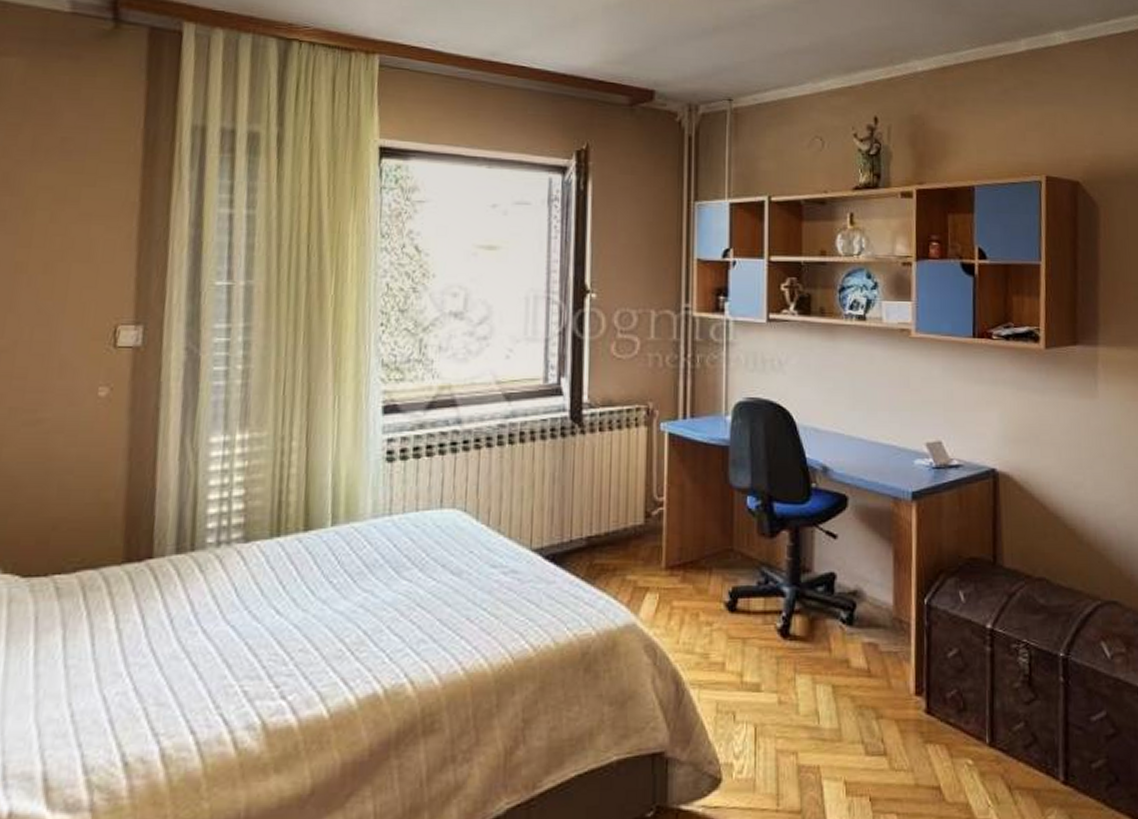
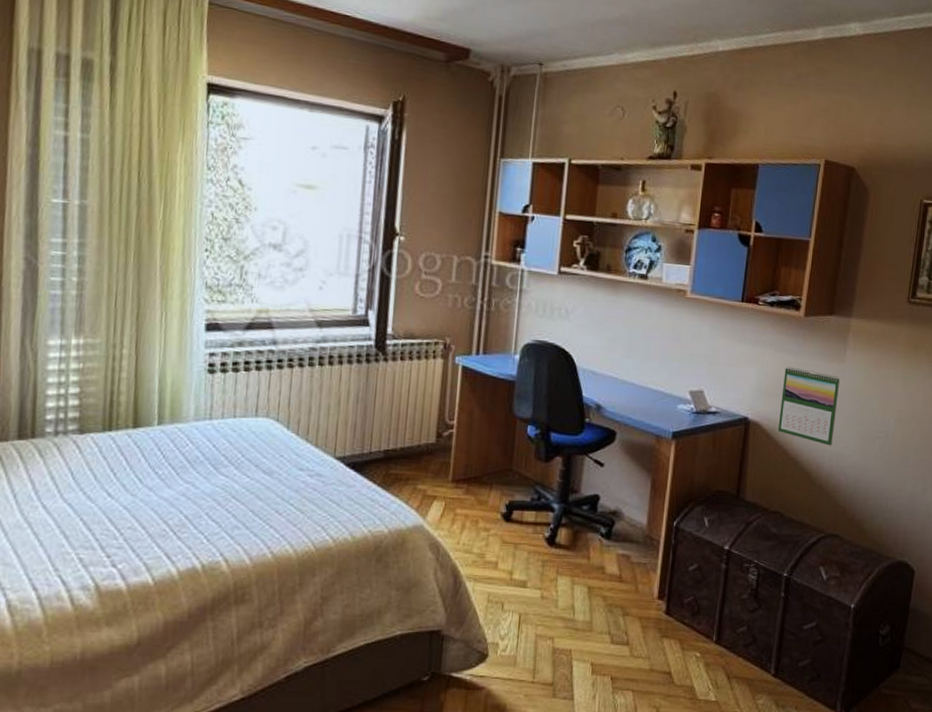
calendar: none [1030,407,1096,496] -> present [777,366,841,446]

